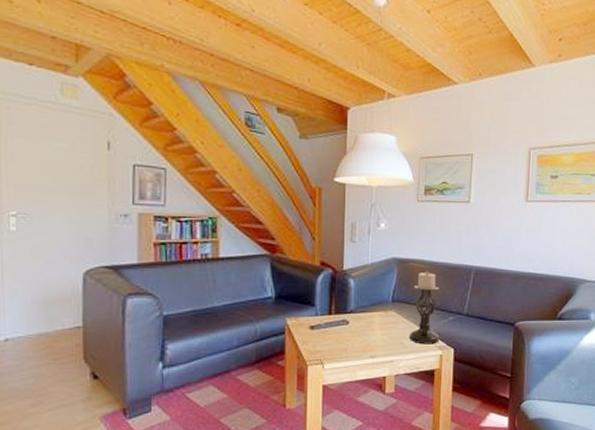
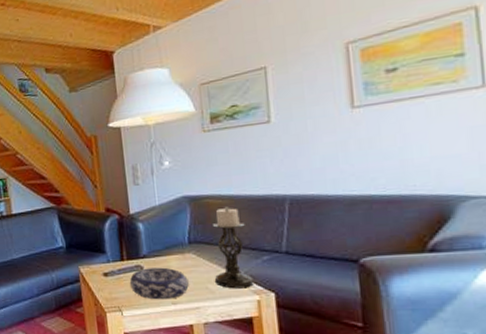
decorative bowl: none [334,323,387,353] -> present [129,267,189,300]

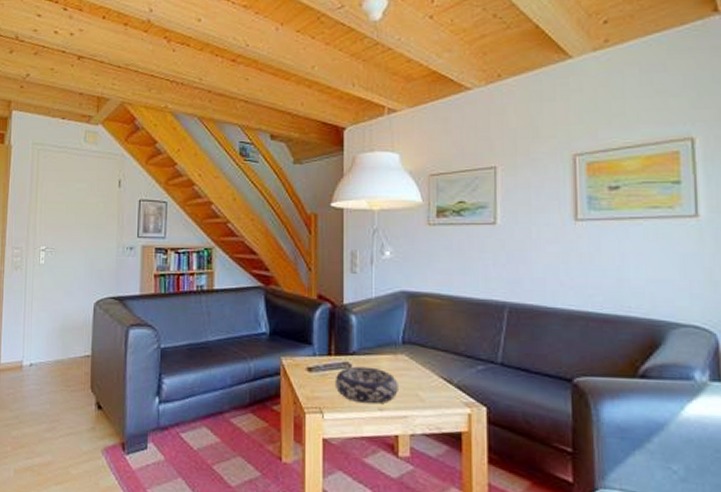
candle holder: present [212,207,254,289] -> none [425,308,466,400]

